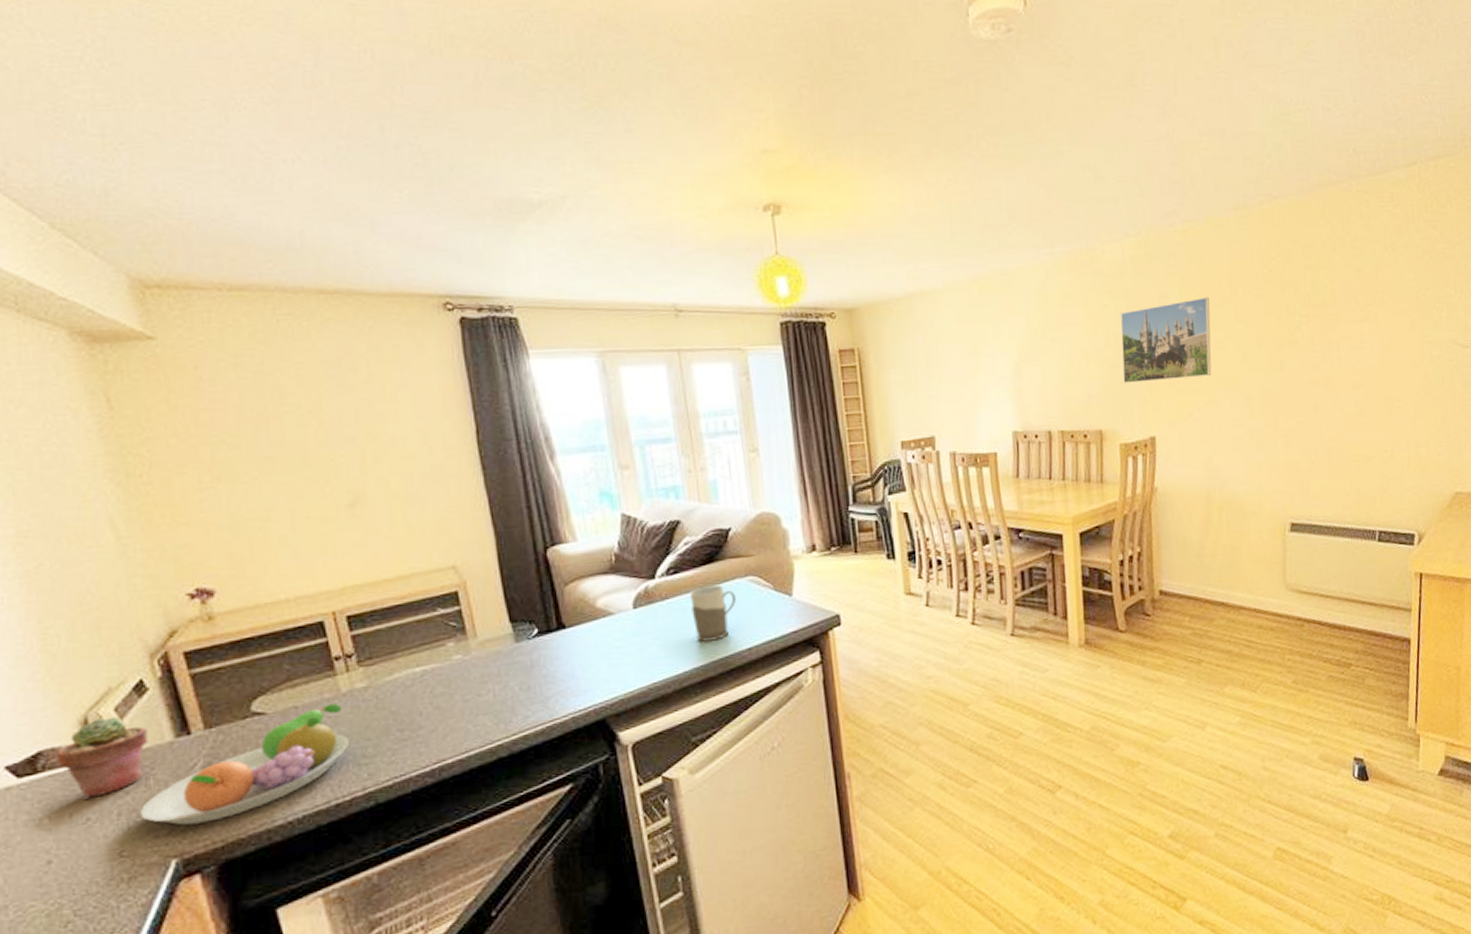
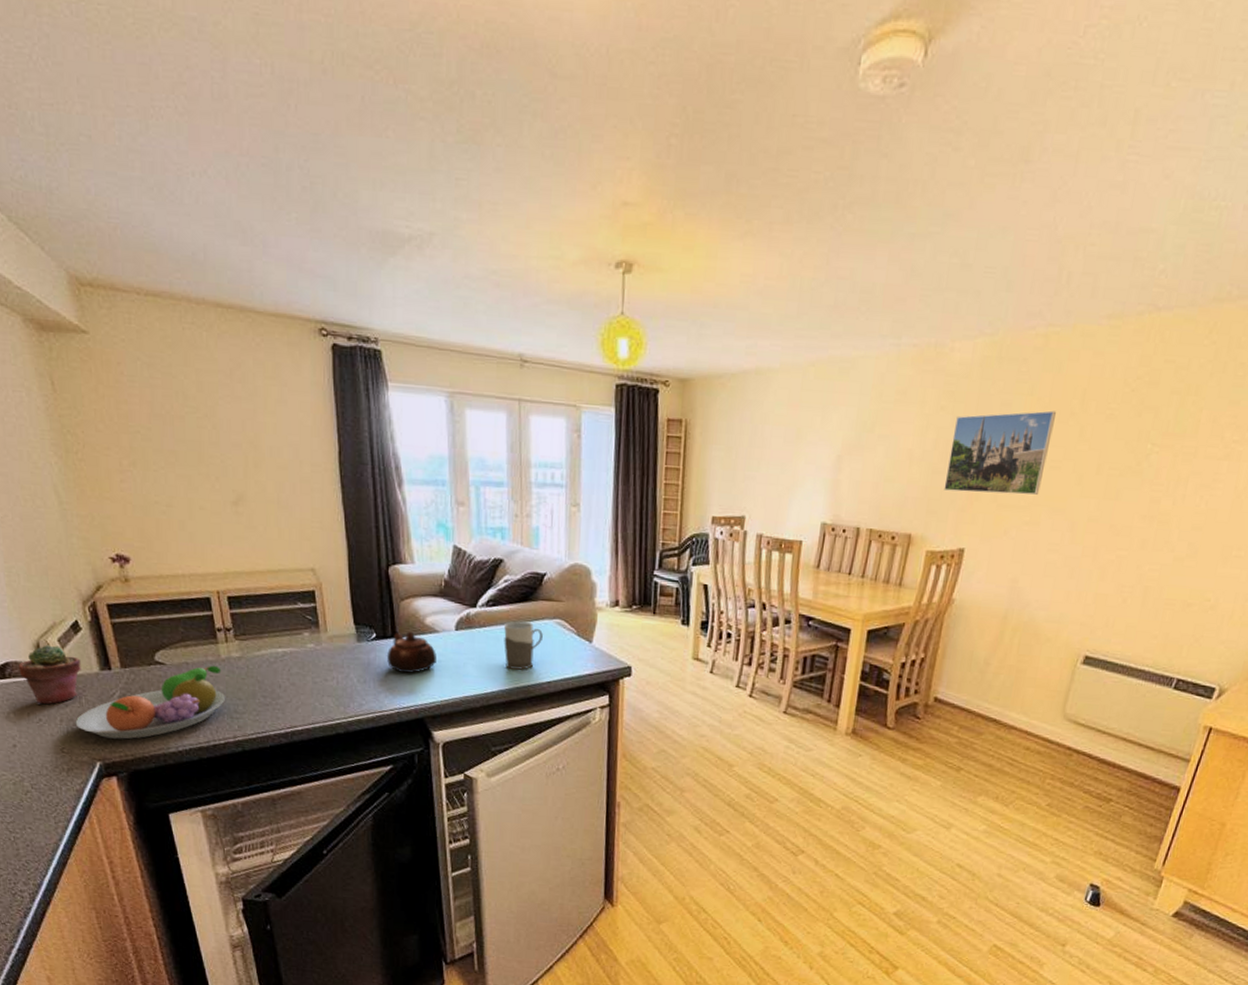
teapot: none [552,619,614,670] -> present [386,631,436,674]

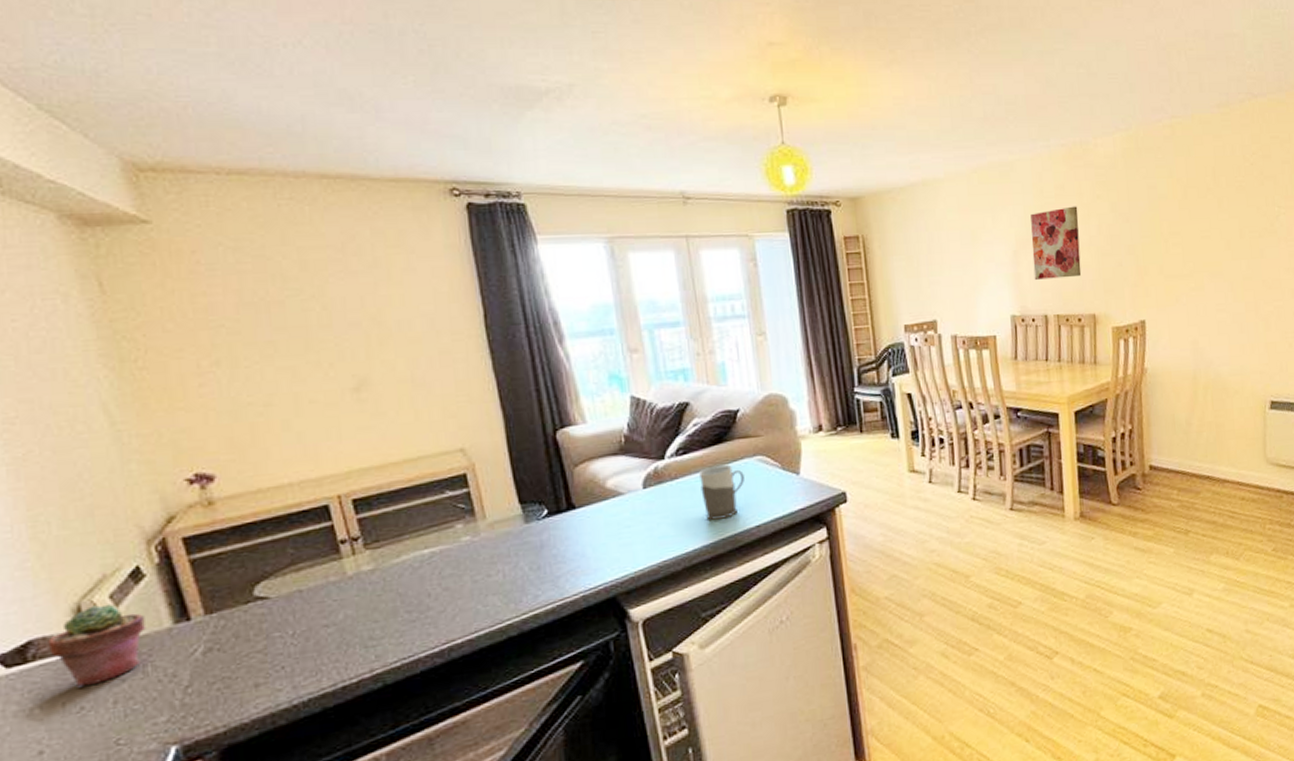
fruit bowl: present [75,665,225,740] -> none [137,586,355,712]
teapot: present [386,631,436,674] -> none [562,499,624,550]
wall art: none [854,415,917,492] -> present [1031,206,1082,280]
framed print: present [943,410,1056,495] -> none [1112,188,1198,270]

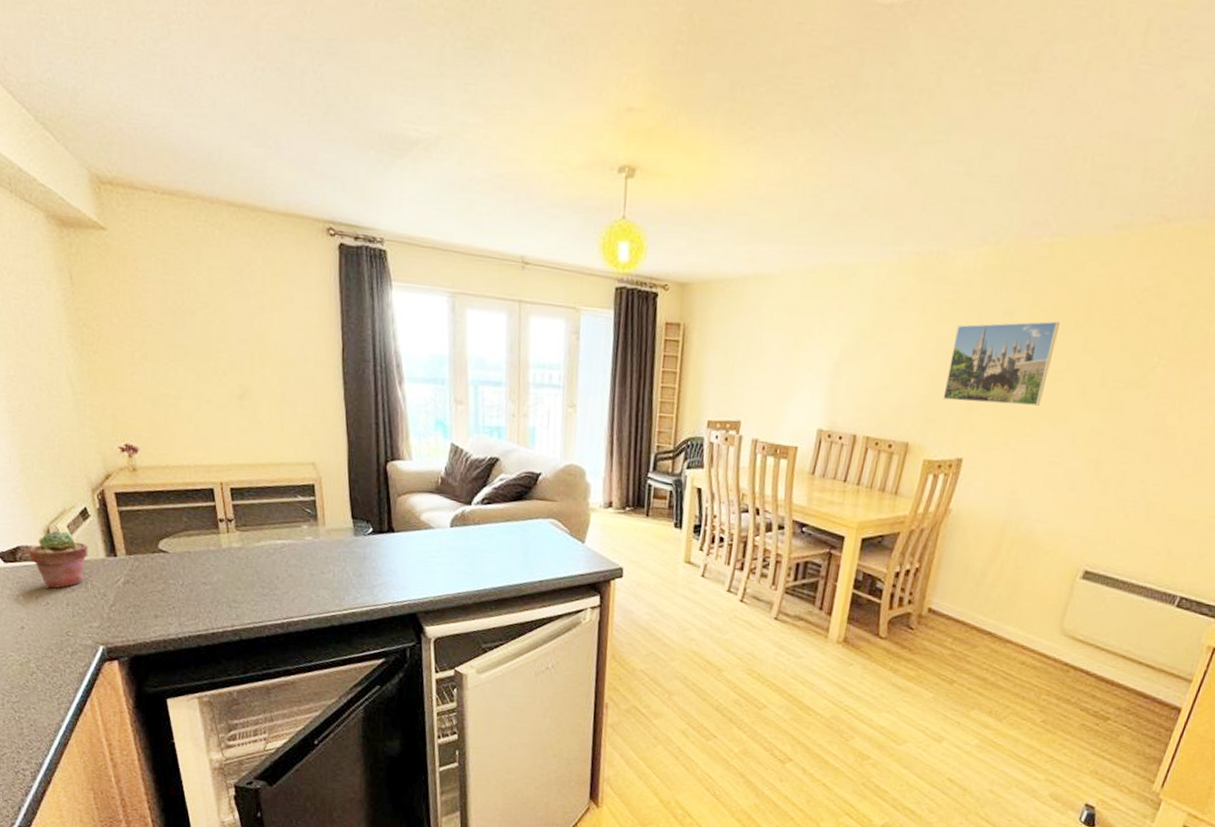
mug: present [699,464,745,520] -> none [497,519,536,568]
wall art: present [1031,206,1082,280] -> none [851,322,917,400]
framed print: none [1112,188,1198,270] -> present [942,321,1060,406]

